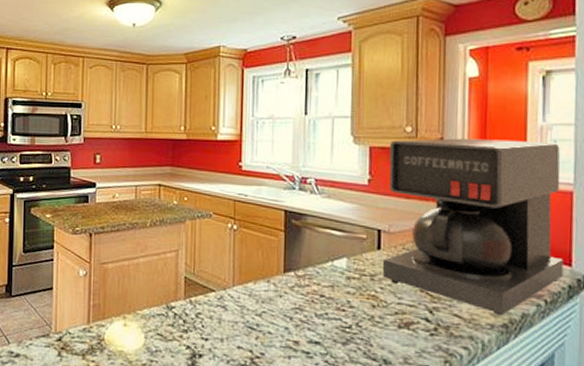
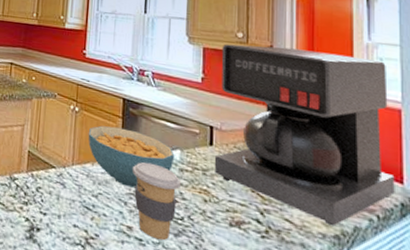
cereal bowl: none [248,241,341,302] -> present [88,125,175,188]
coffee cup: none [298,274,348,351] -> present [133,162,181,241]

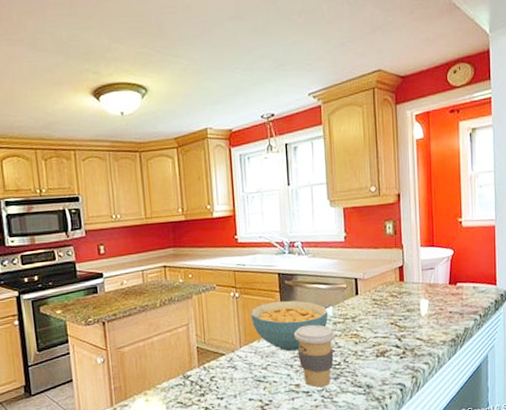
coffee maker: present [214,44,395,226] -> none [359,188,491,333]

